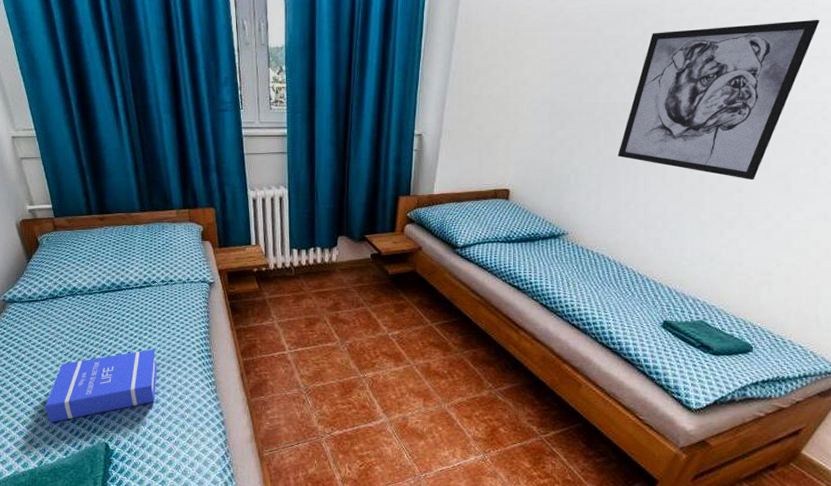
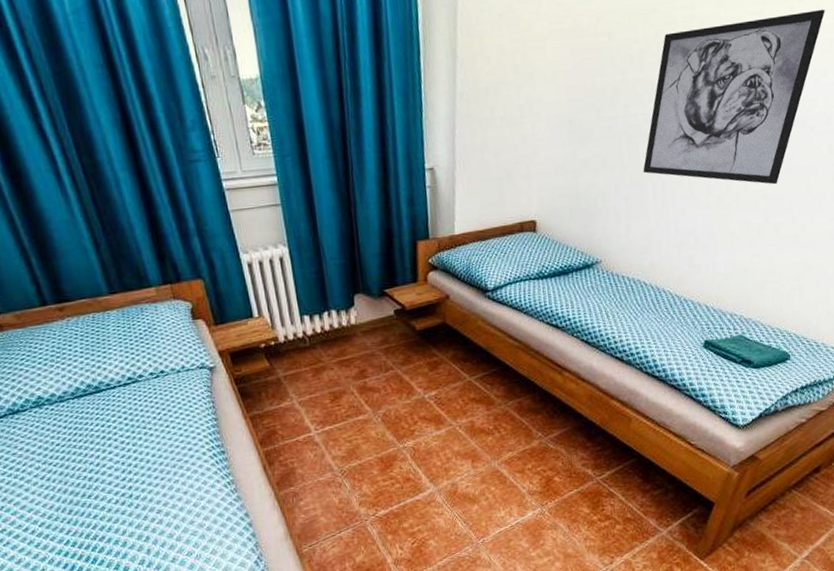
book: present [45,349,157,423] -> none [26,454,164,562]

